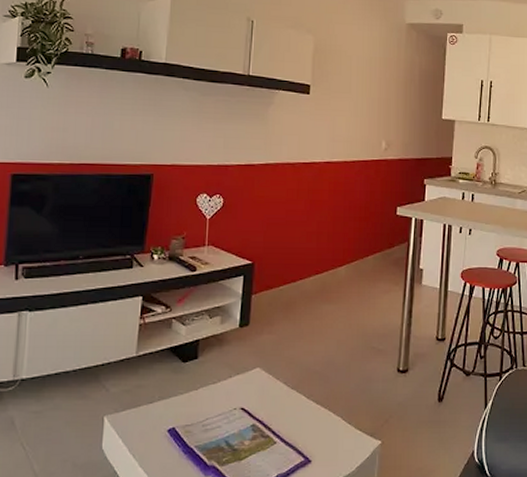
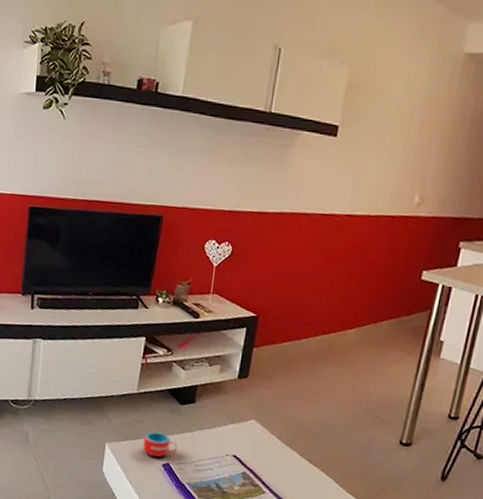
mug: none [146,395,183,424] -> present [143,431,178,458]

